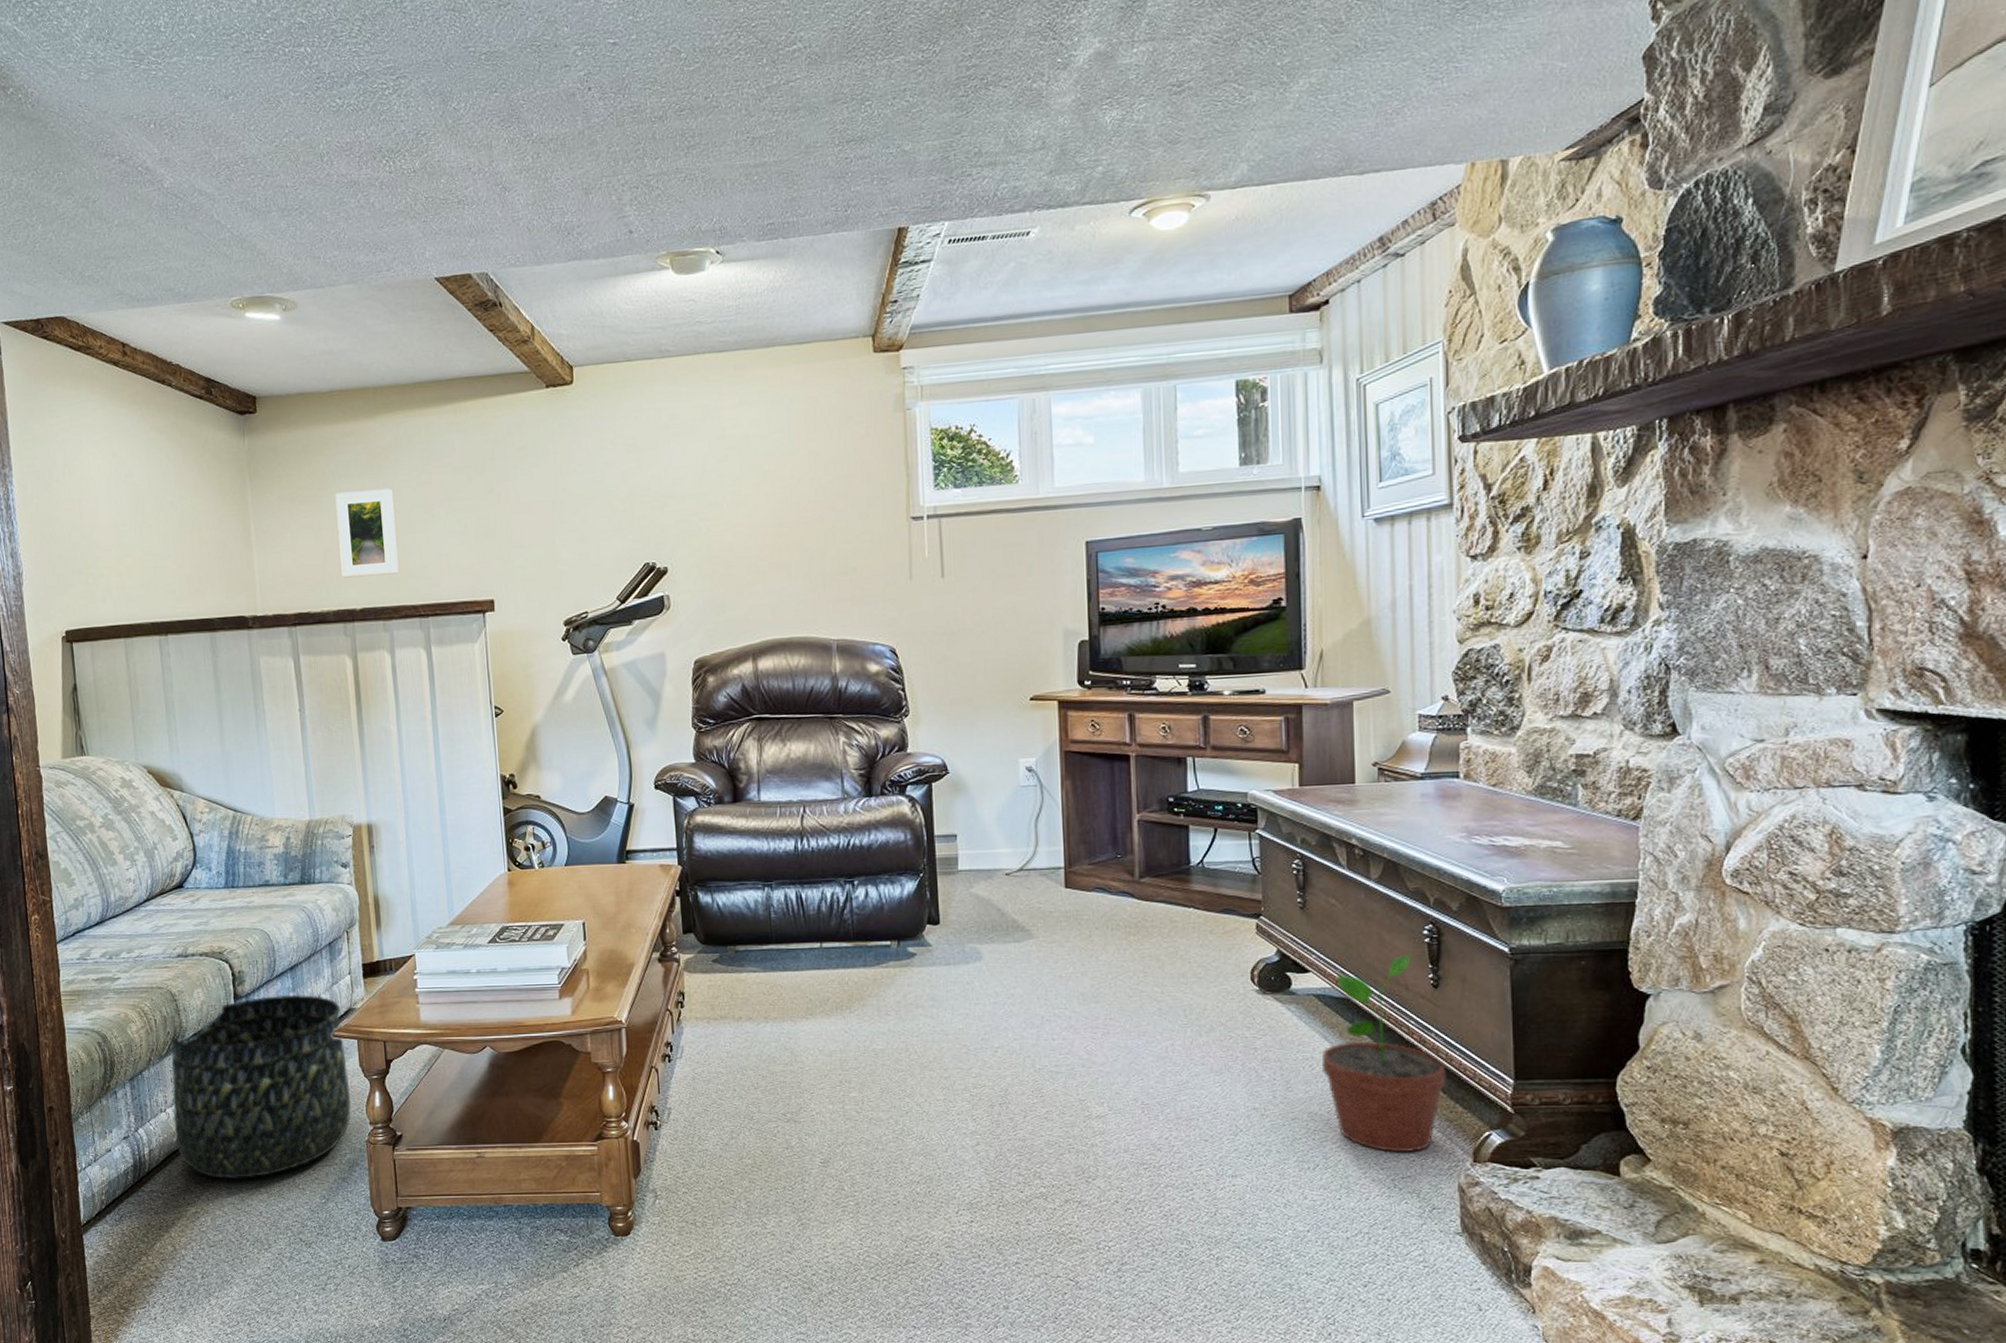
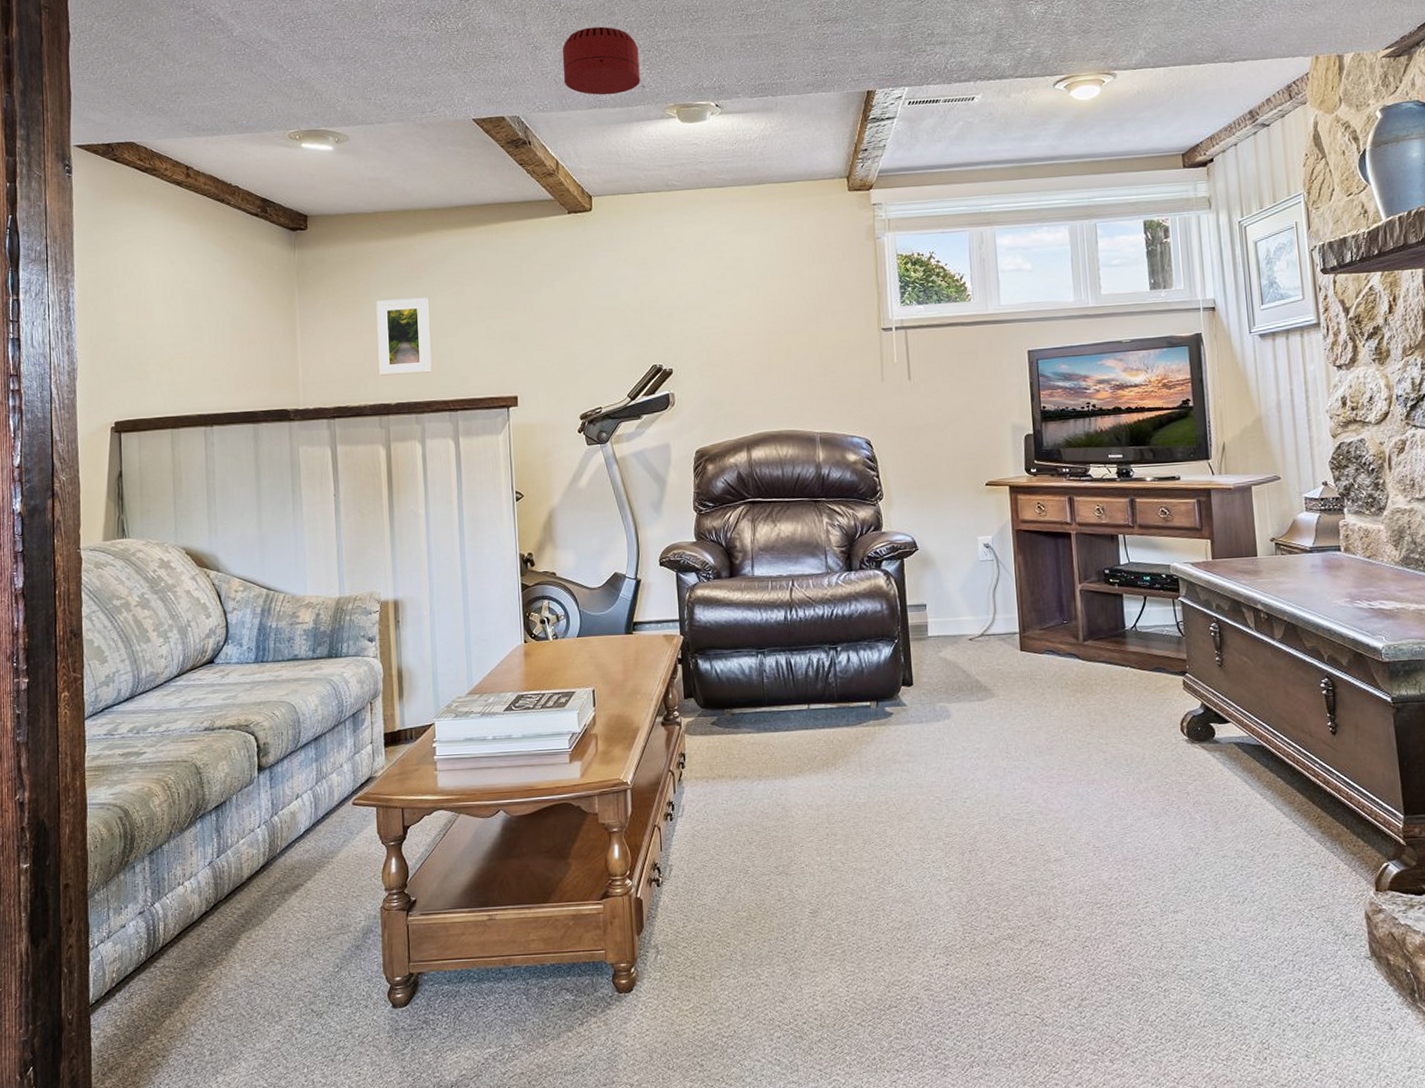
basket: present [170,994,352,1180] -> none [190,764,368,952]
smoke detector: none [535,159,627,245] -> present [562,26,640,96]
potted plant: present [1321,953,1446,1153] -> none [1244,704,1349,885]

